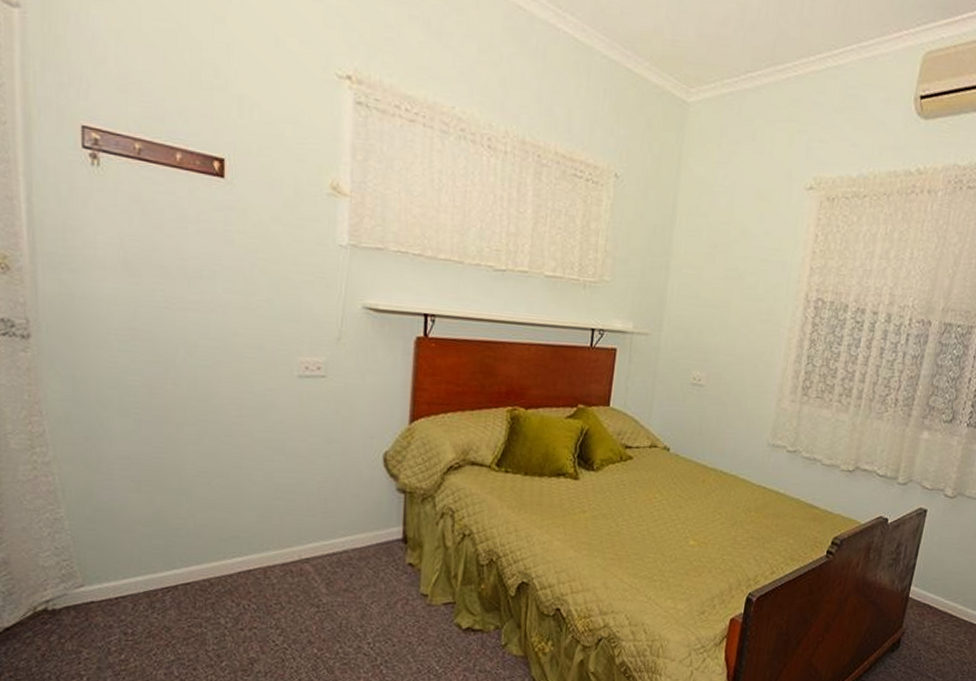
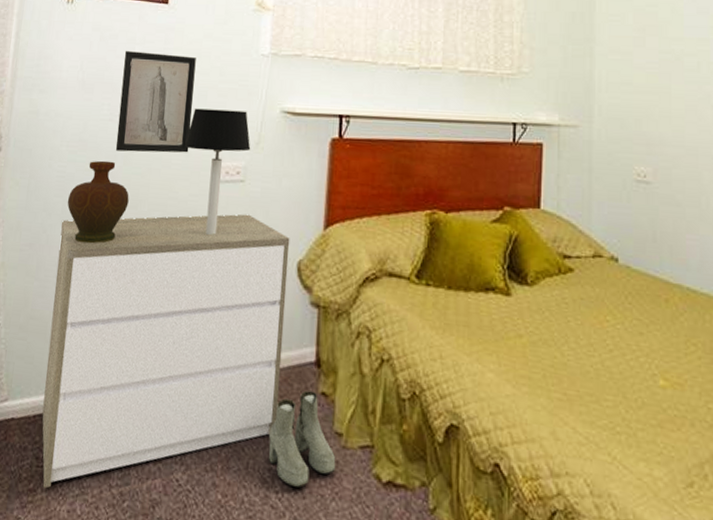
dresser: none [120,408,376,658] -> present [42,214,290,489]
decorative vase: none [124,351,198,437] -> present [67,160,129,244]
wall art: none [175,230,264,347] -> present [115,51,196,153]
table lamp: none [257,299,331,429] -> present [184,108,251,235]
boots: none [360,562,422,638] -> present [268,390,336,488]

